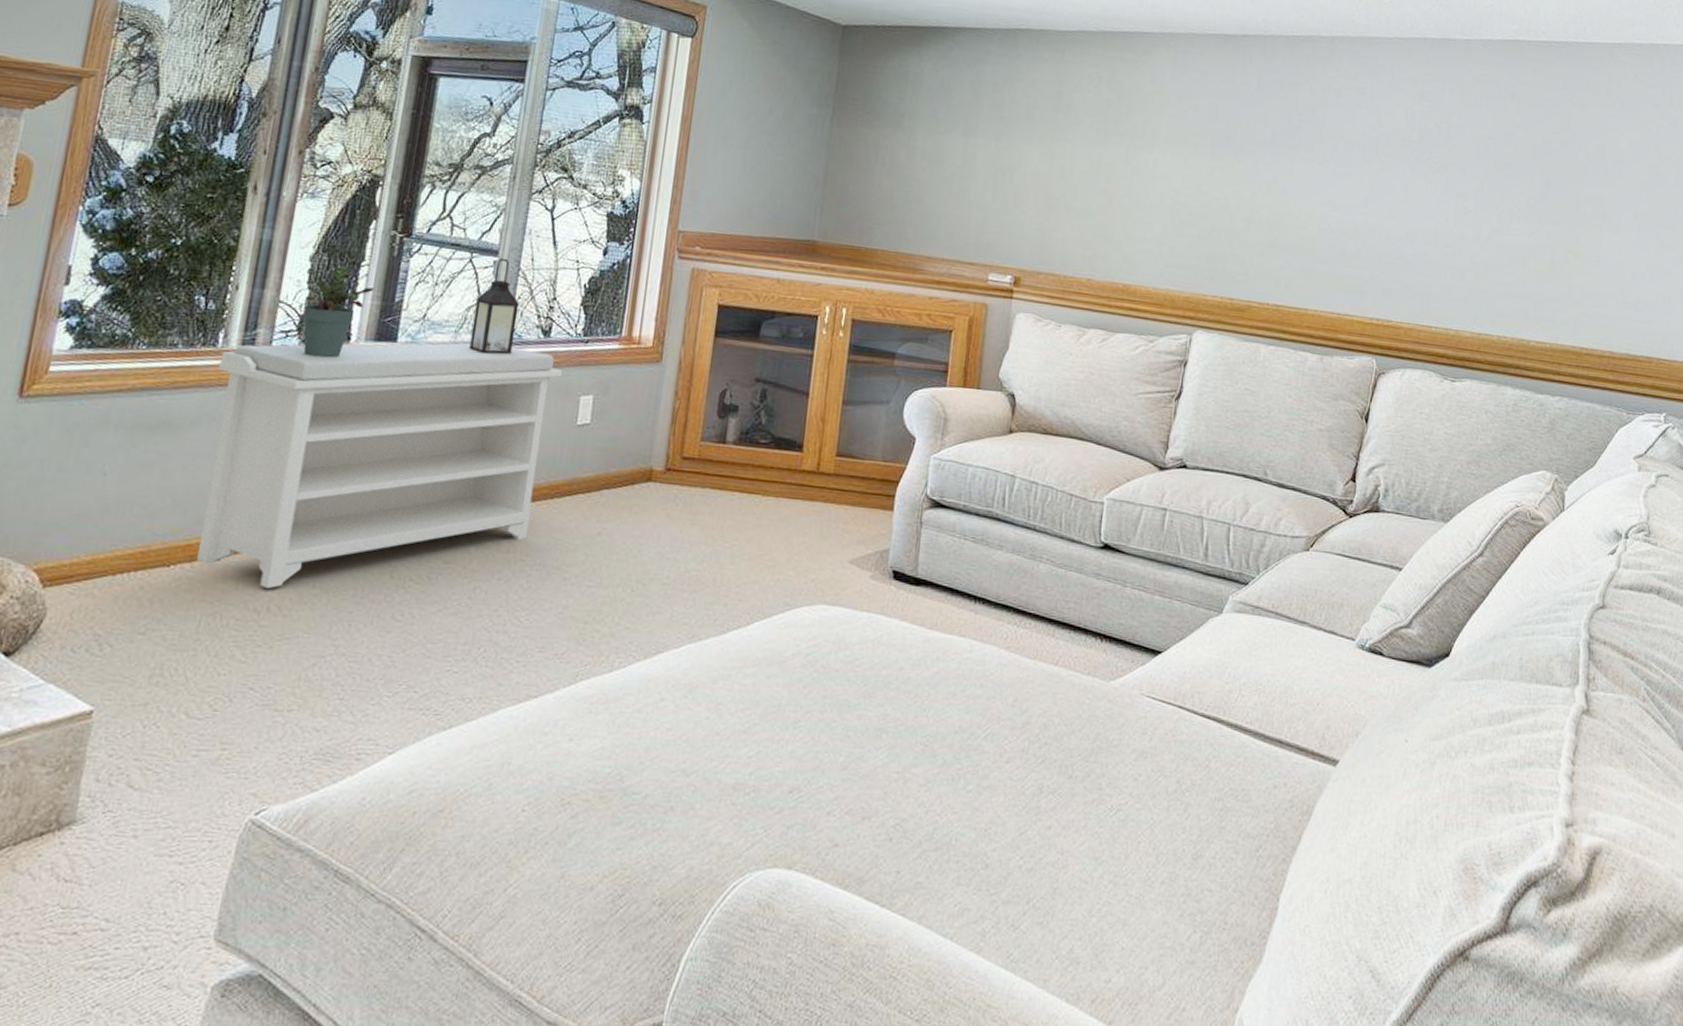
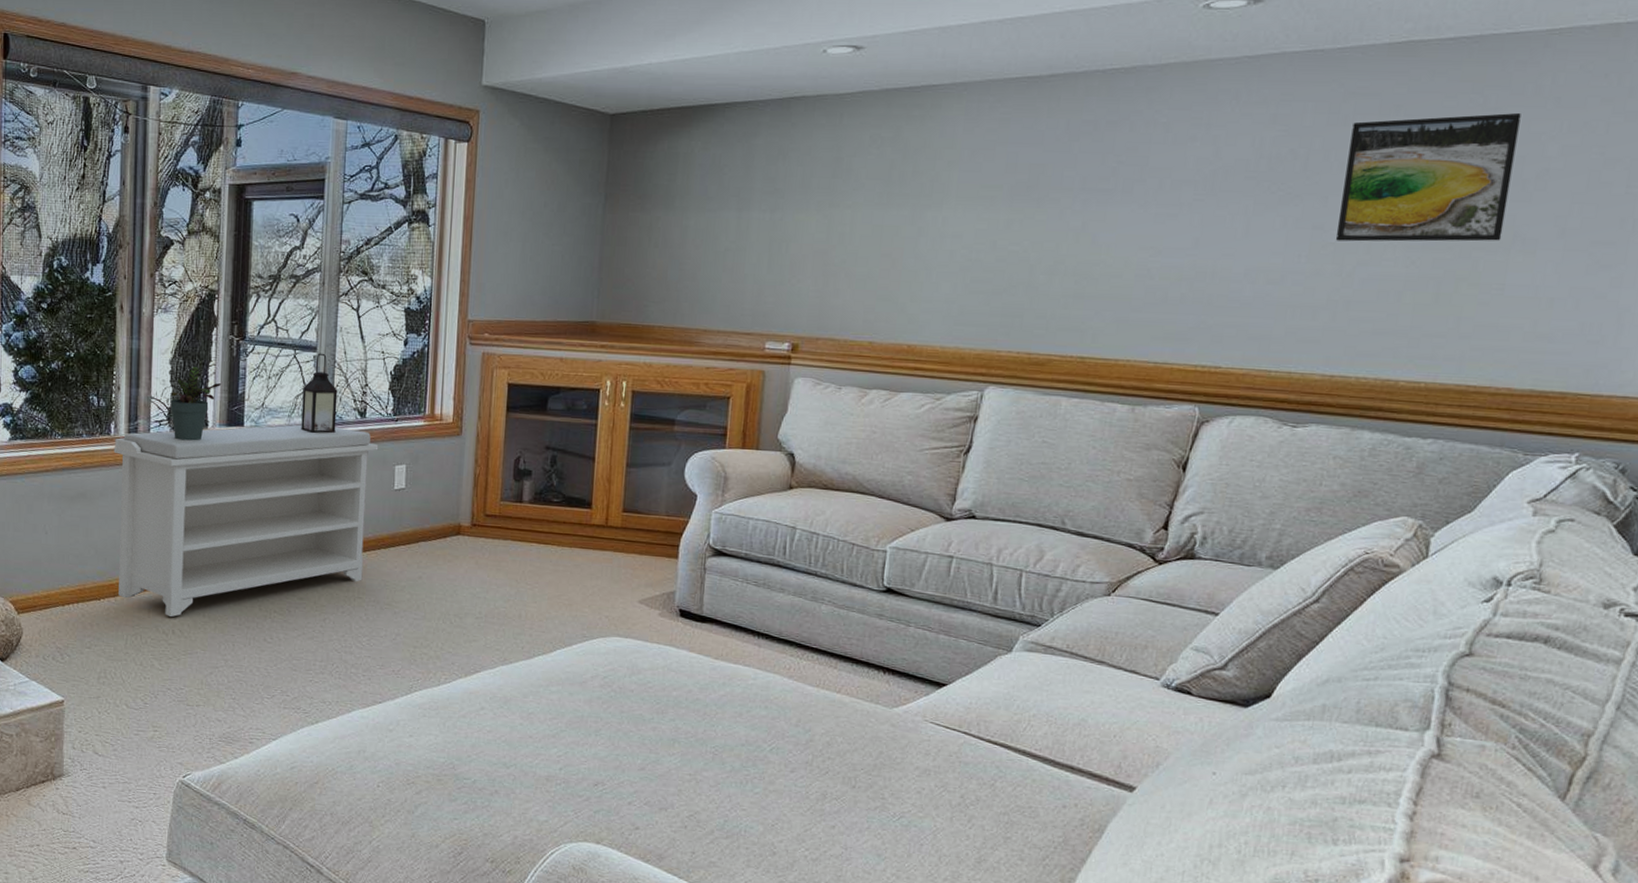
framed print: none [1474,104,1599,219] -> present [1335,112,1521,242]

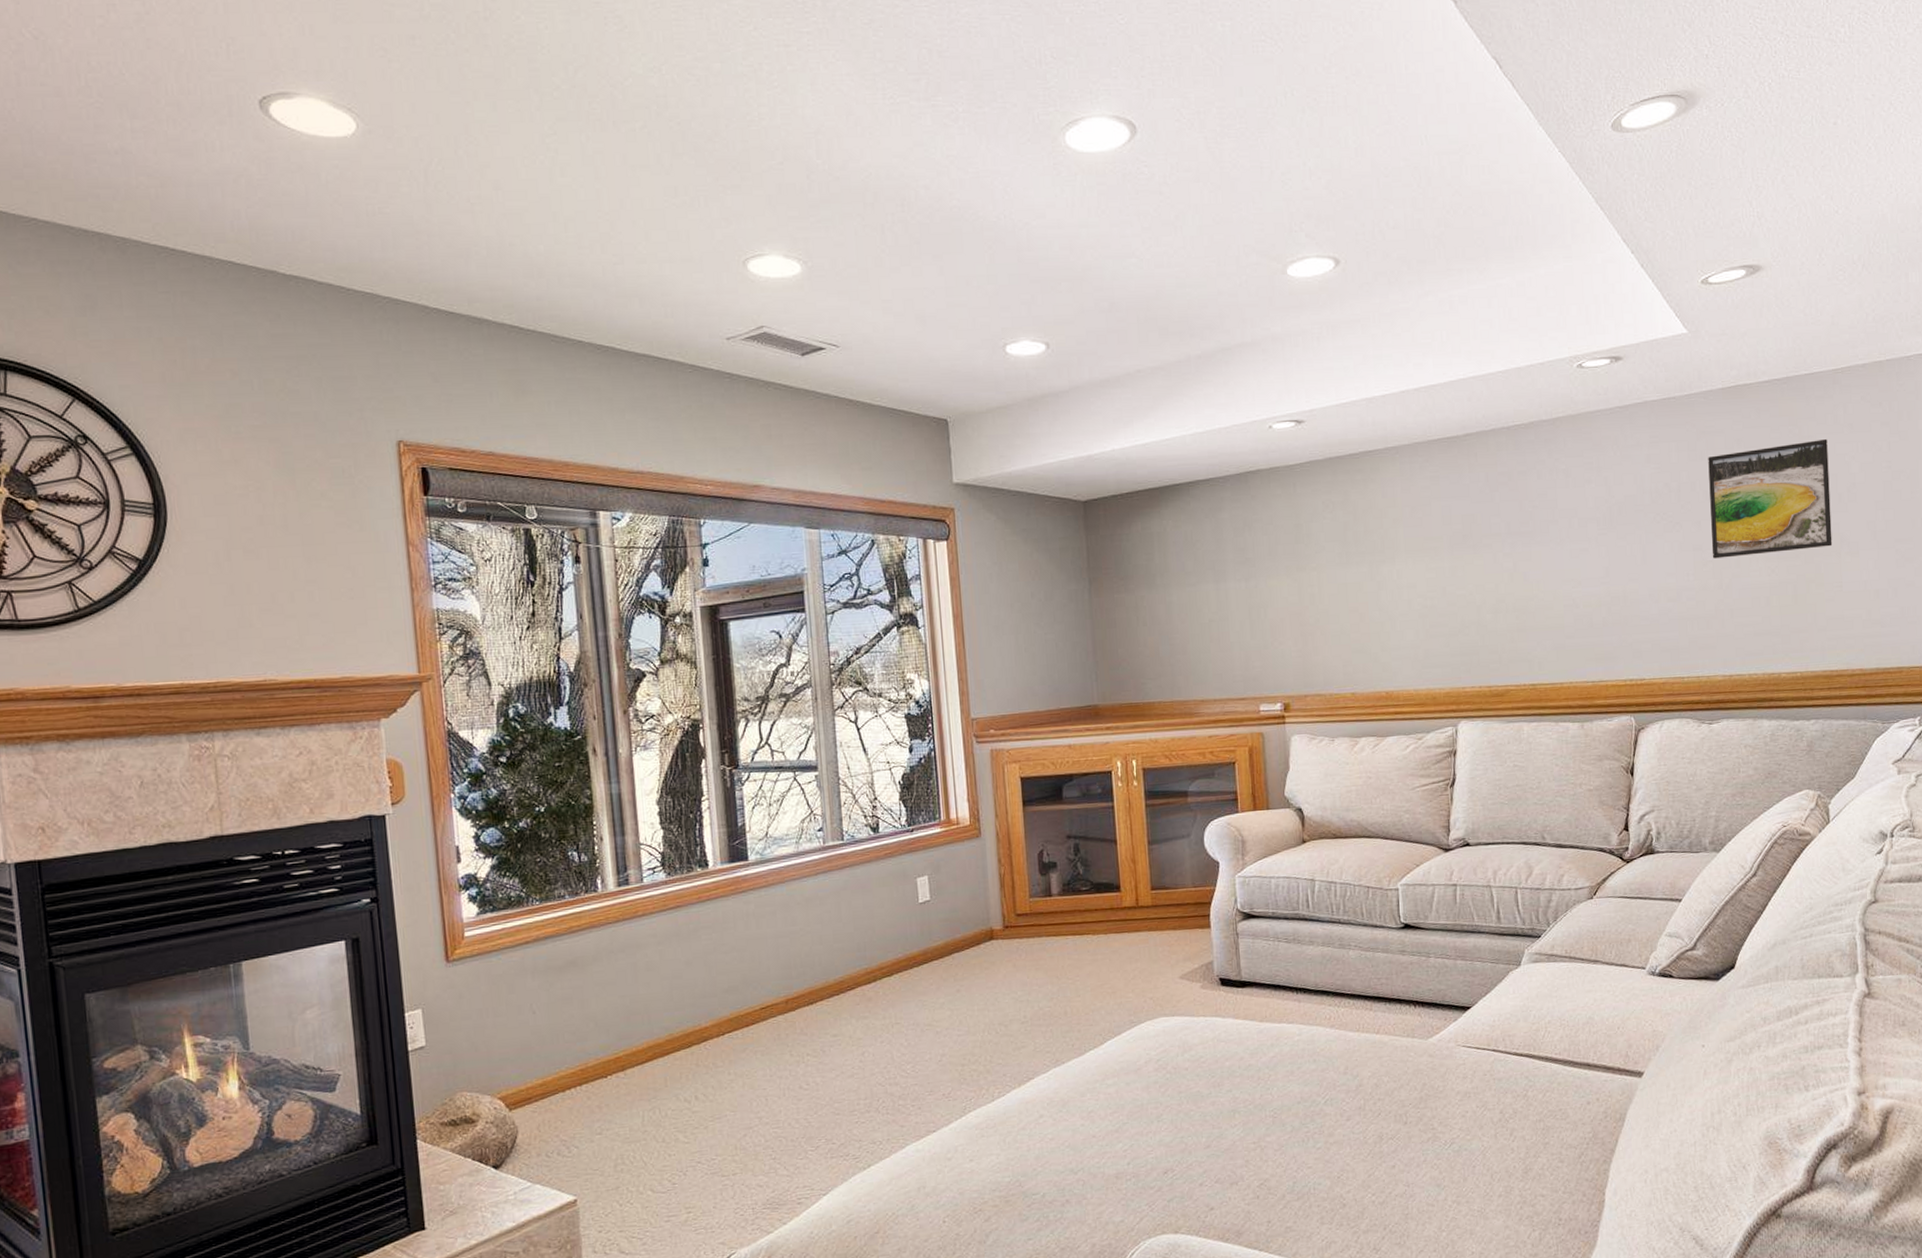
bench: present [113,424,379,617] -> none [603,846,898,1081]
potted plant: present [170,366,222,441] -> none [662,803,718,886]
lantern: present [301,353,338,434] -> none [808,771,849,858]

